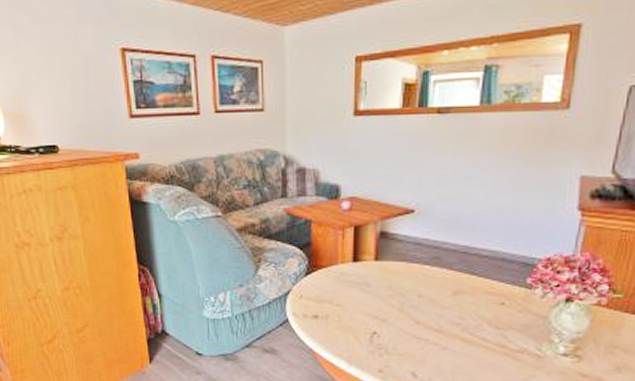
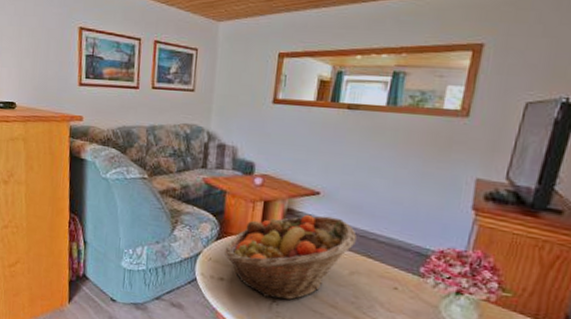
fruit basket: none [316,235,457,331] -> present [224,214,357,300]

